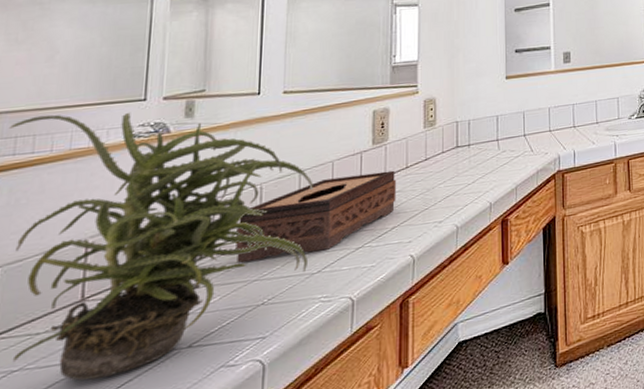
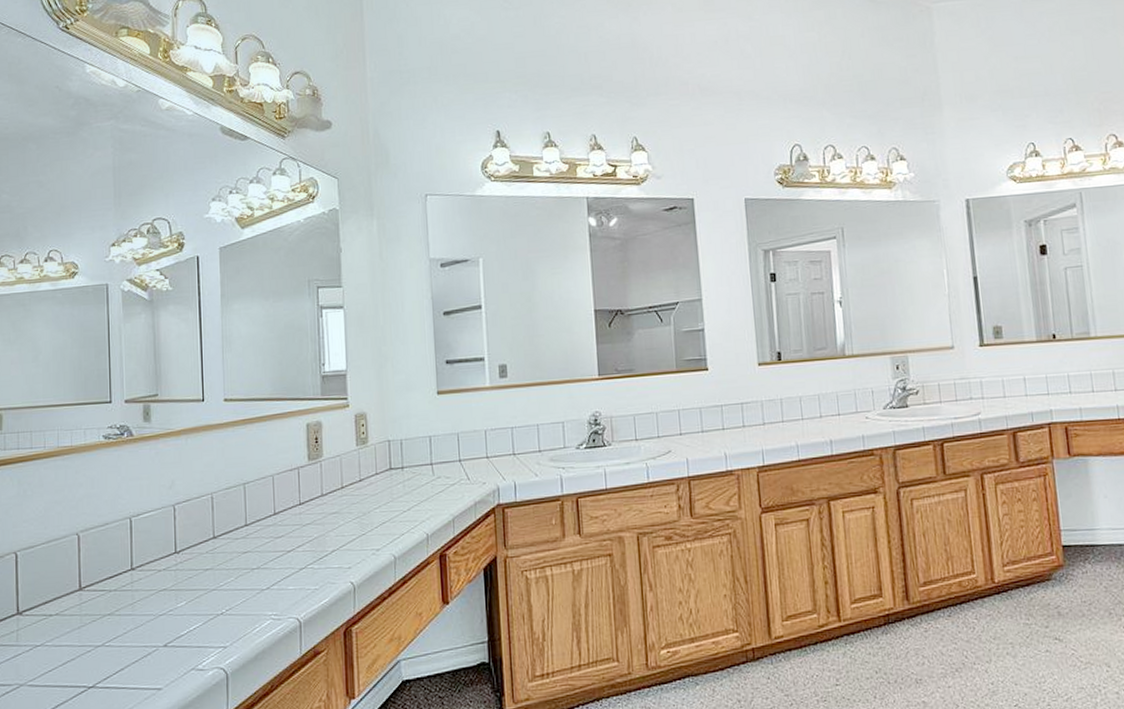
potted plant: present [9,112,313,381] -> none [13,412,257,664]
tissue box: present [236,170,397,263] -> none [195,489,334,571]

